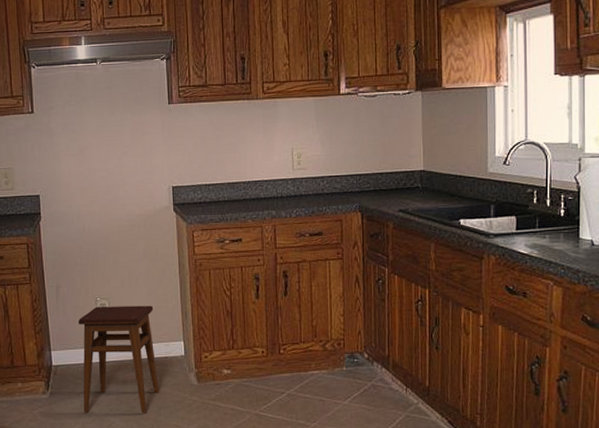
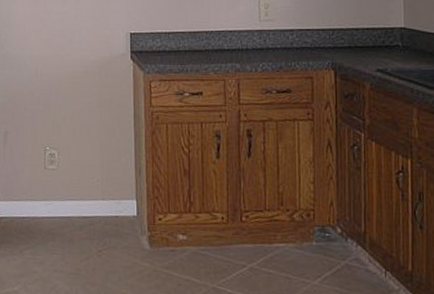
stool: present [79,305,159,413] -> none [26,156,108,277]

